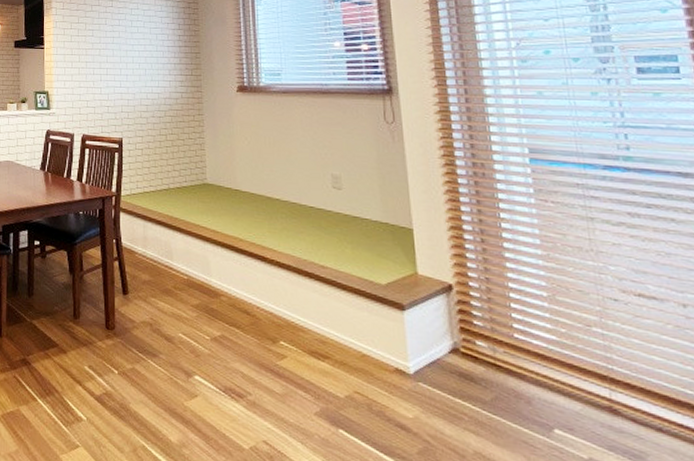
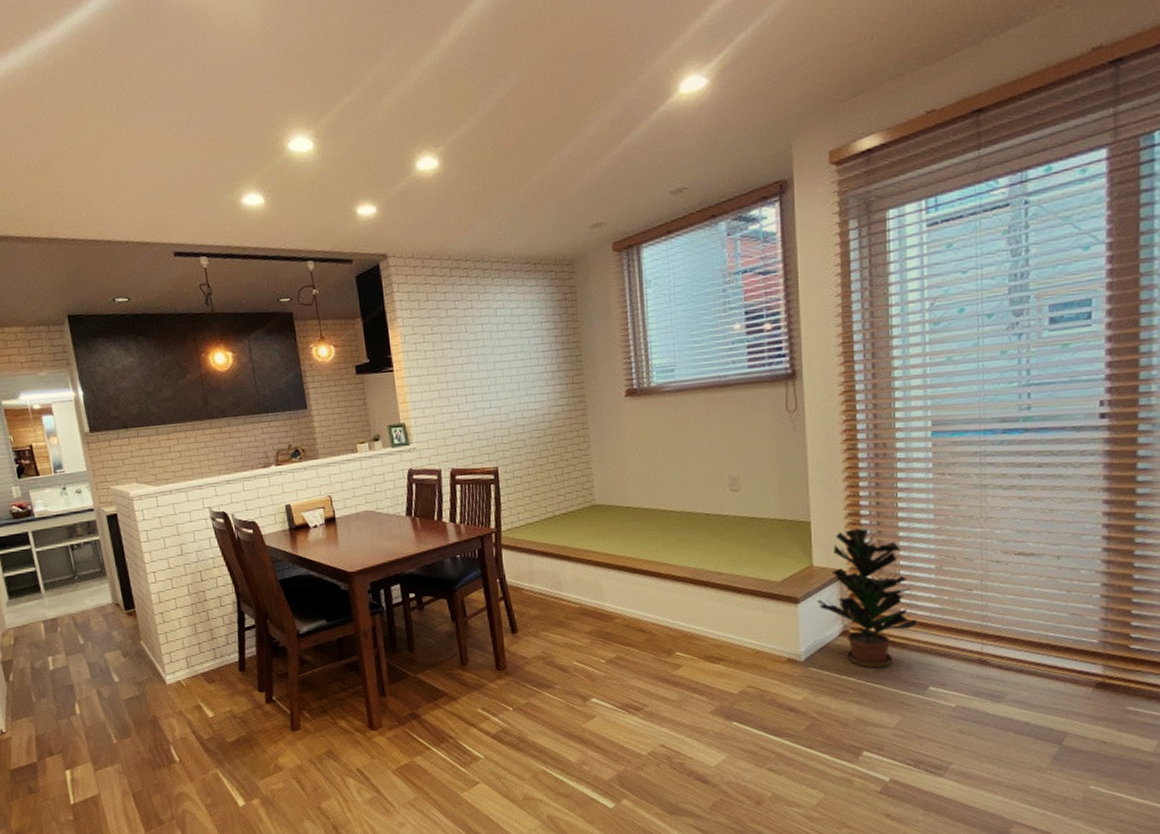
potted plant: none [424,242,534,397] -> present [818,528,918,668]

